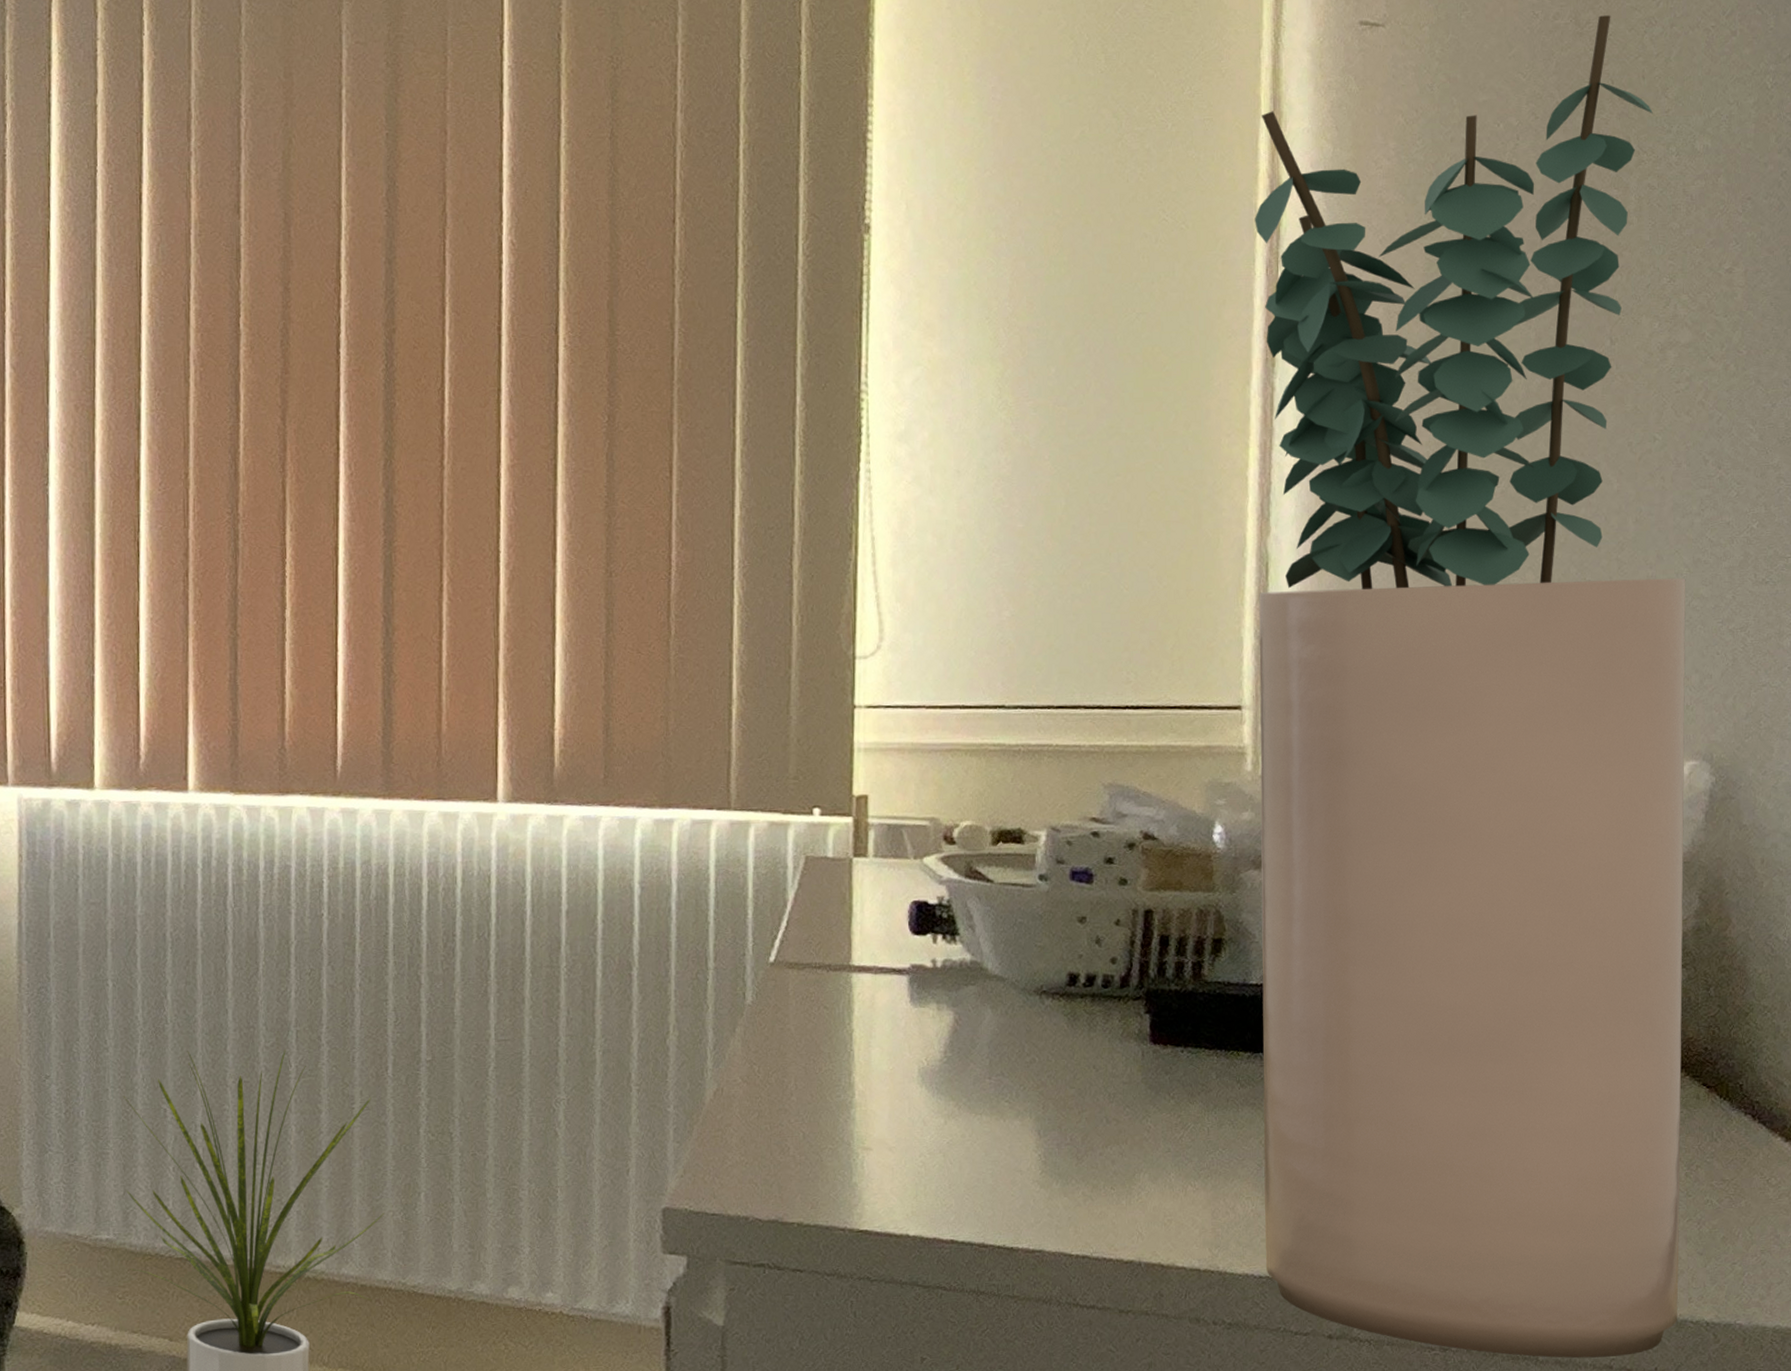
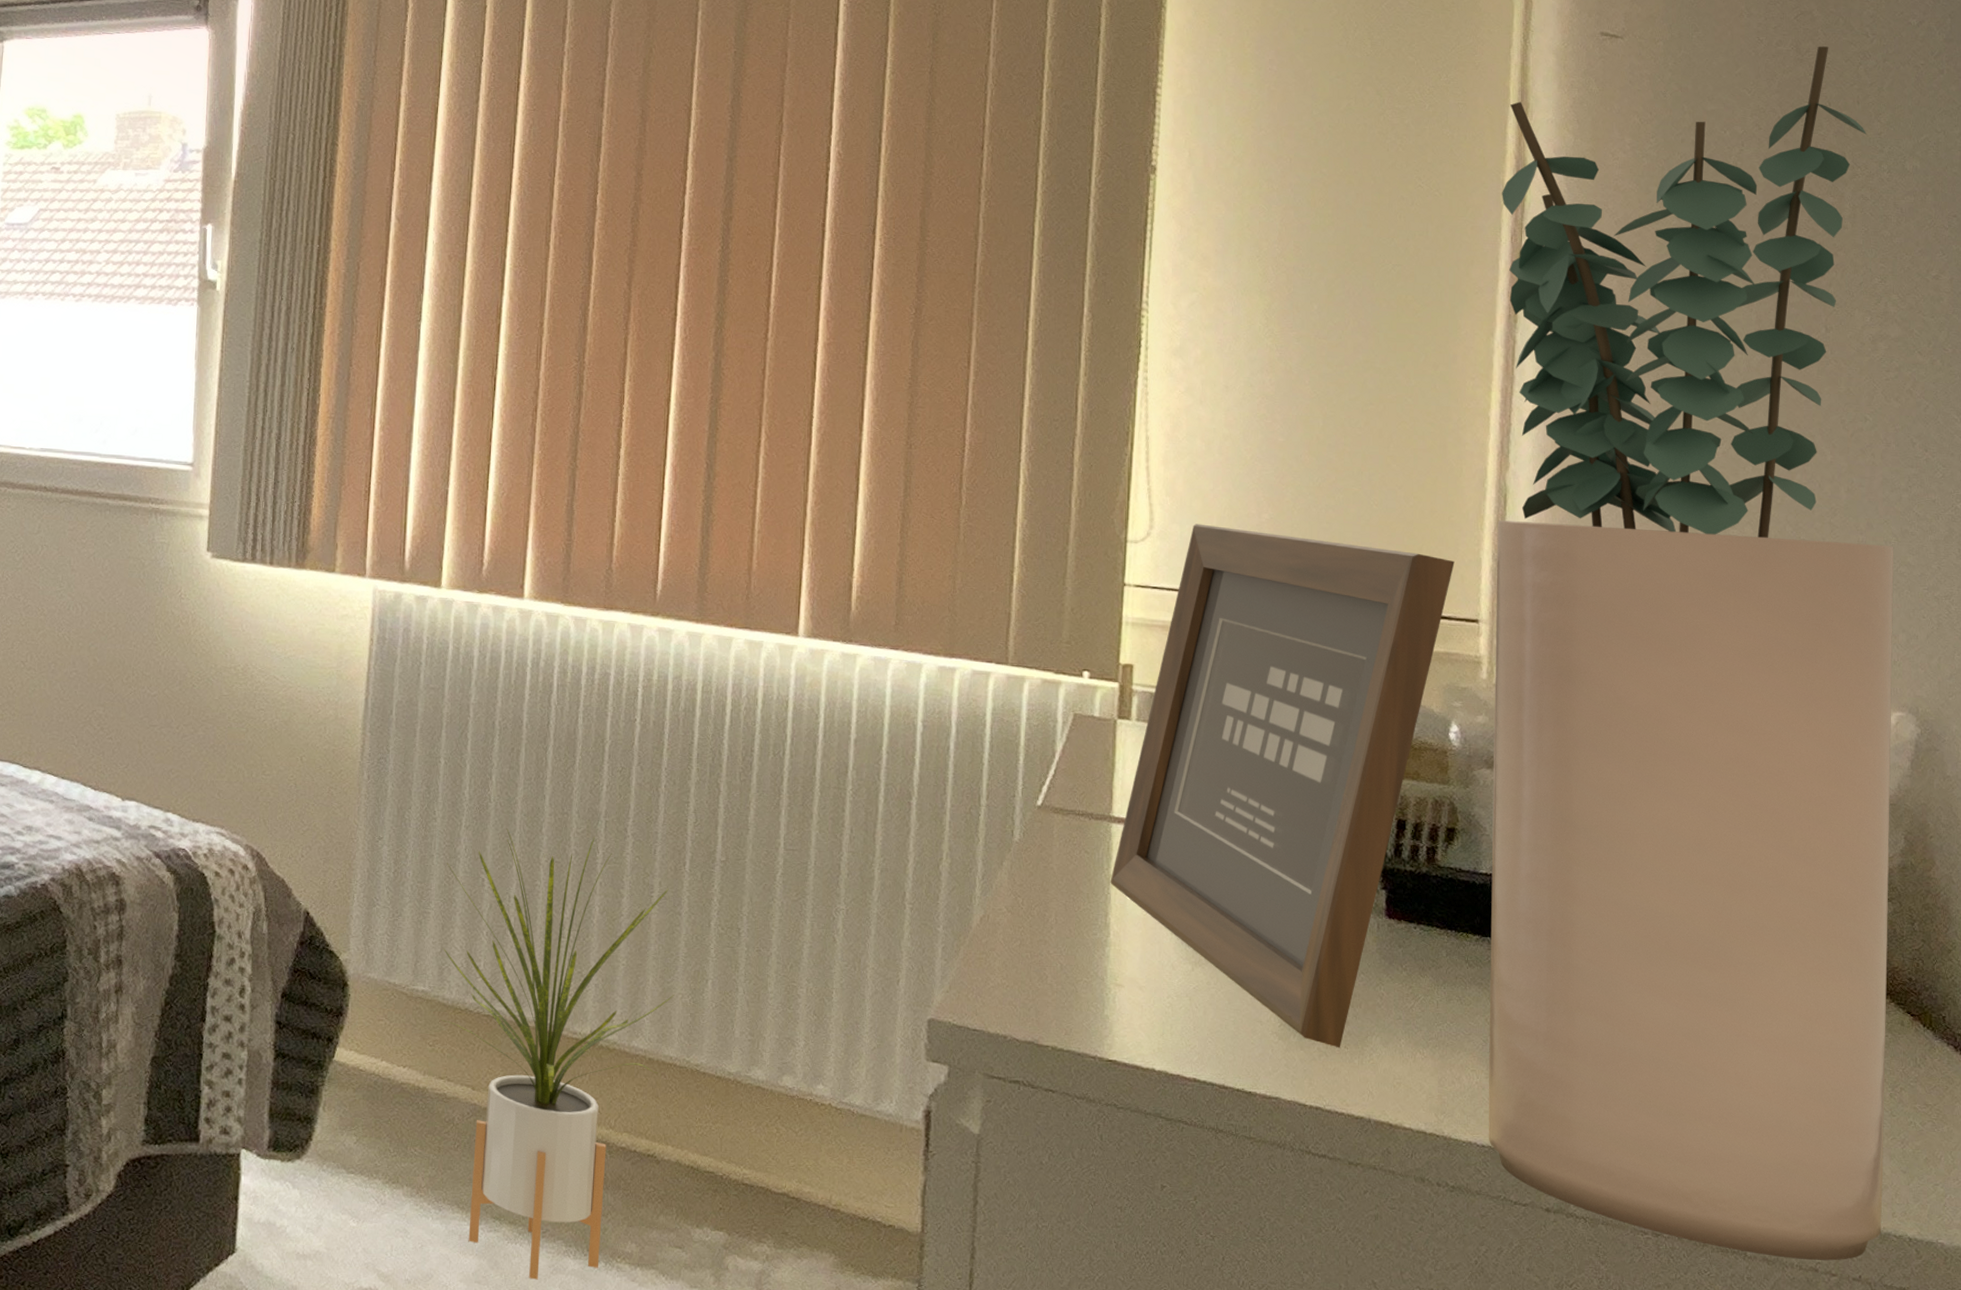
picture frame: none [852,630,1214,1190] -> present [1110,523,1455,1048]

